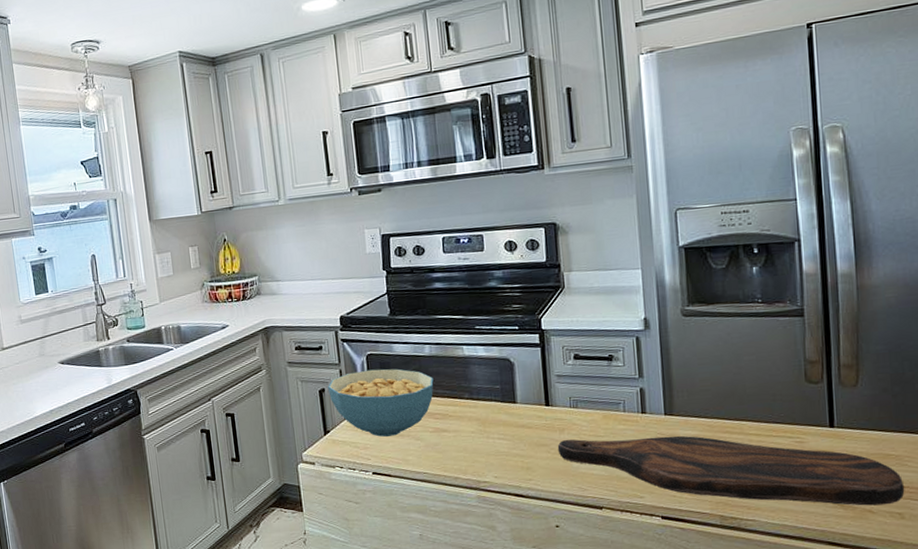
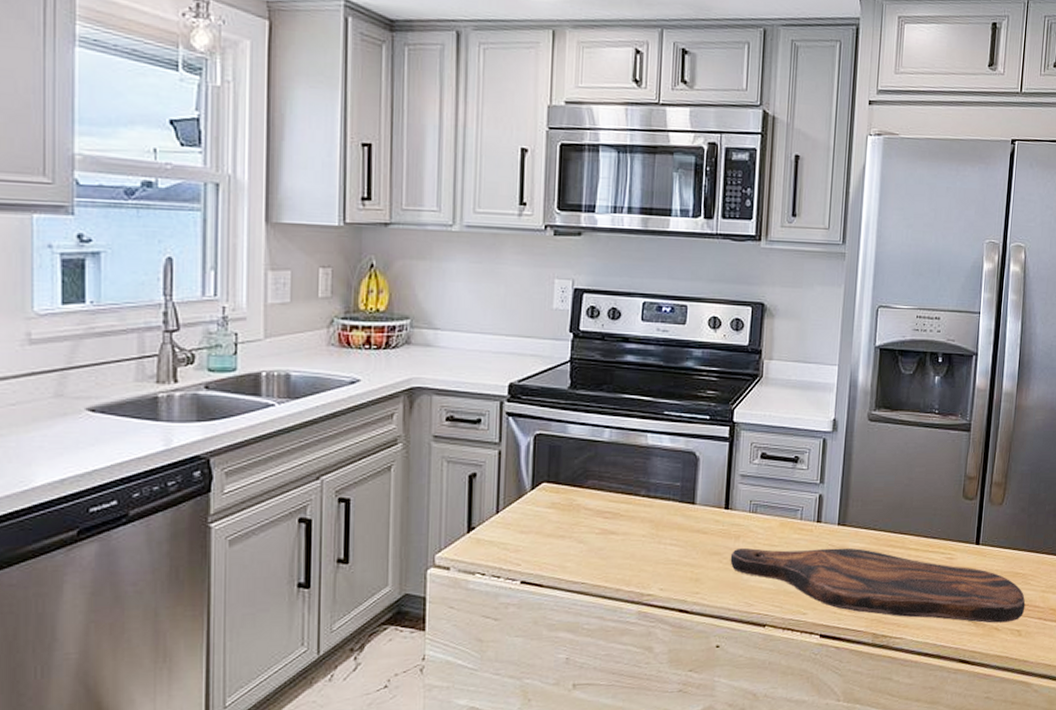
cereal bowl: present [328,368,434,437] -> none [481,453,609,537]

